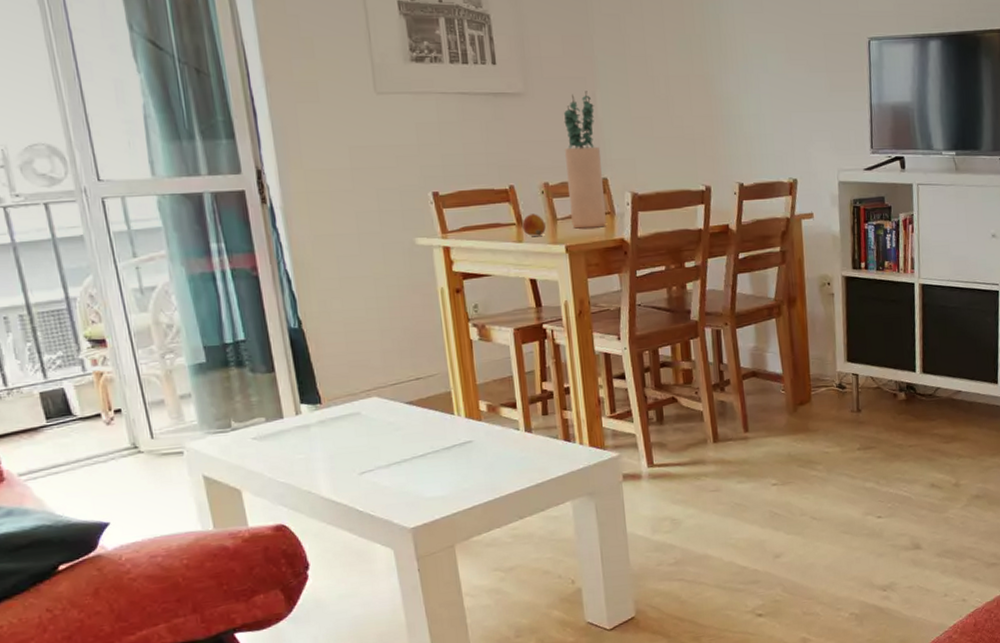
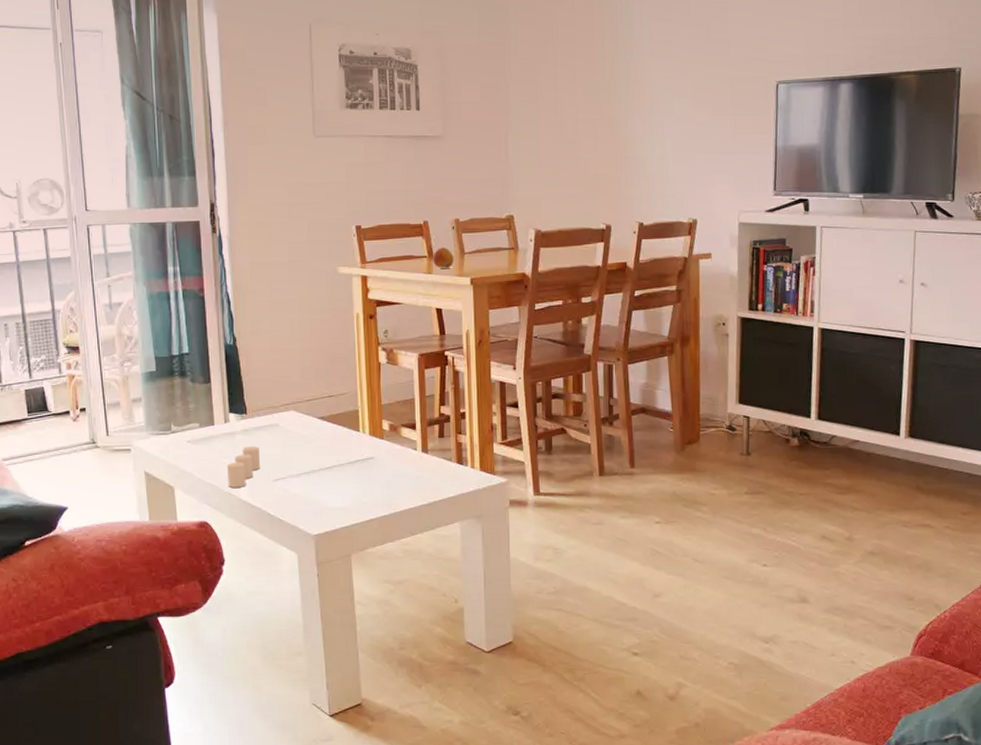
candle: none [302,438,343,485] -> present [226,446,261,488]
vase: present [563,91,606,229] -> none [475,134,510,262]

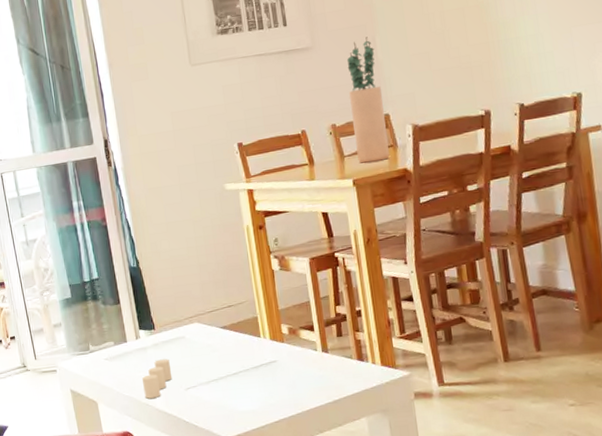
fruit: present [433,247,454,268] -> none [313,153,335,174]
vase: none [475,134,510,262] -> present [346,37,390,163]

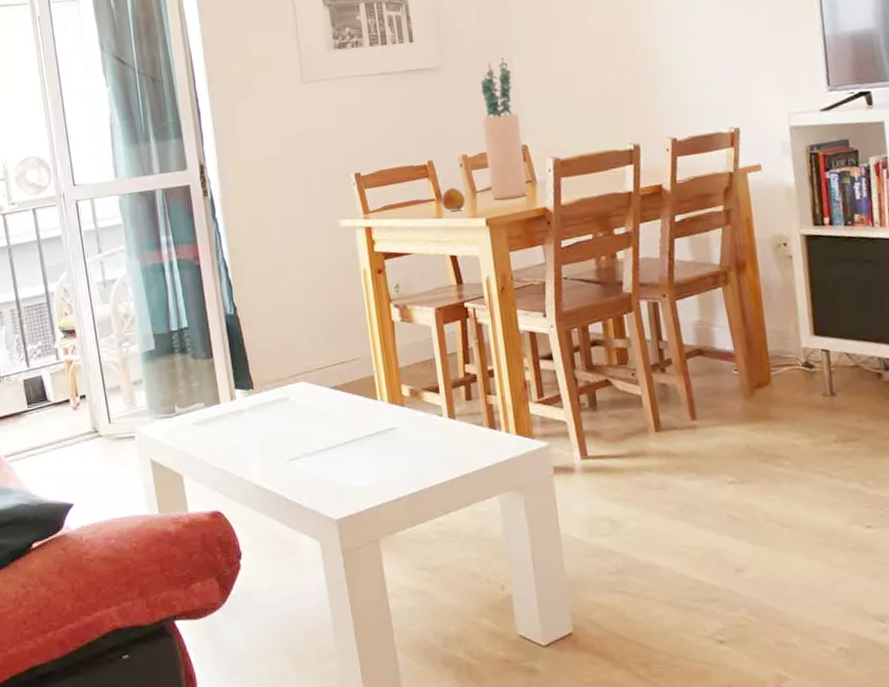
candle: present [141,359,173,399] -> none [236,424,273,472]
fruit: none [313,153,335,174] -> present [441,187,465,211]

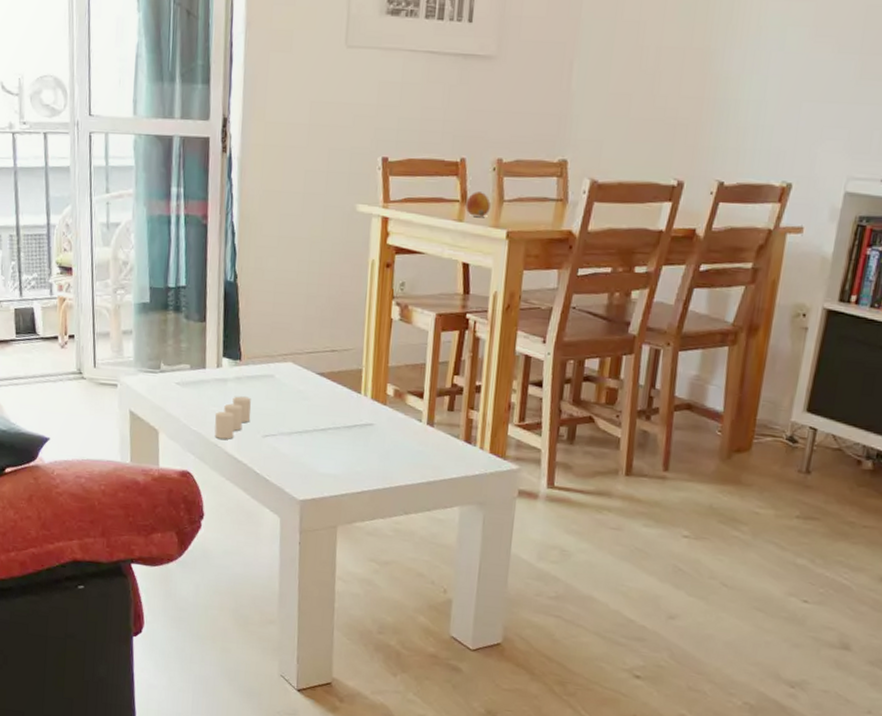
candle: none [236,424,273,472] -> present [214,396,251,440]
vase: present [480,57,527,200] -> none [518,58,569,215]

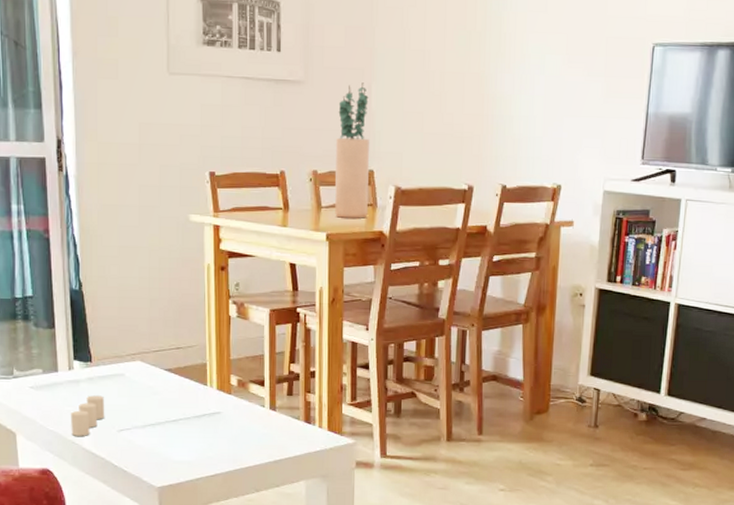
fruit: present [466,191,491,217] -> none [288,200,310,222]
vase: none [518,58,569,215] -> present [334,82,370,219]

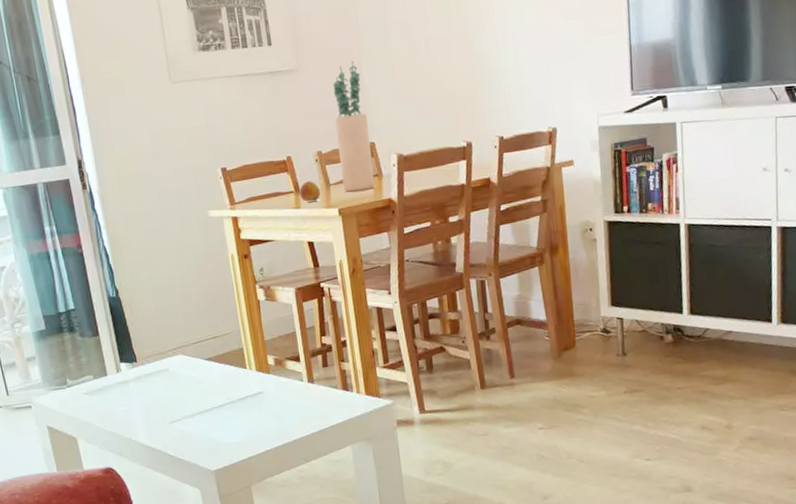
candle: present [70,395,105,436] -> none [123,392,156,434]
fruit: none [288,200,310,222] -> present [299,181,320,202]

